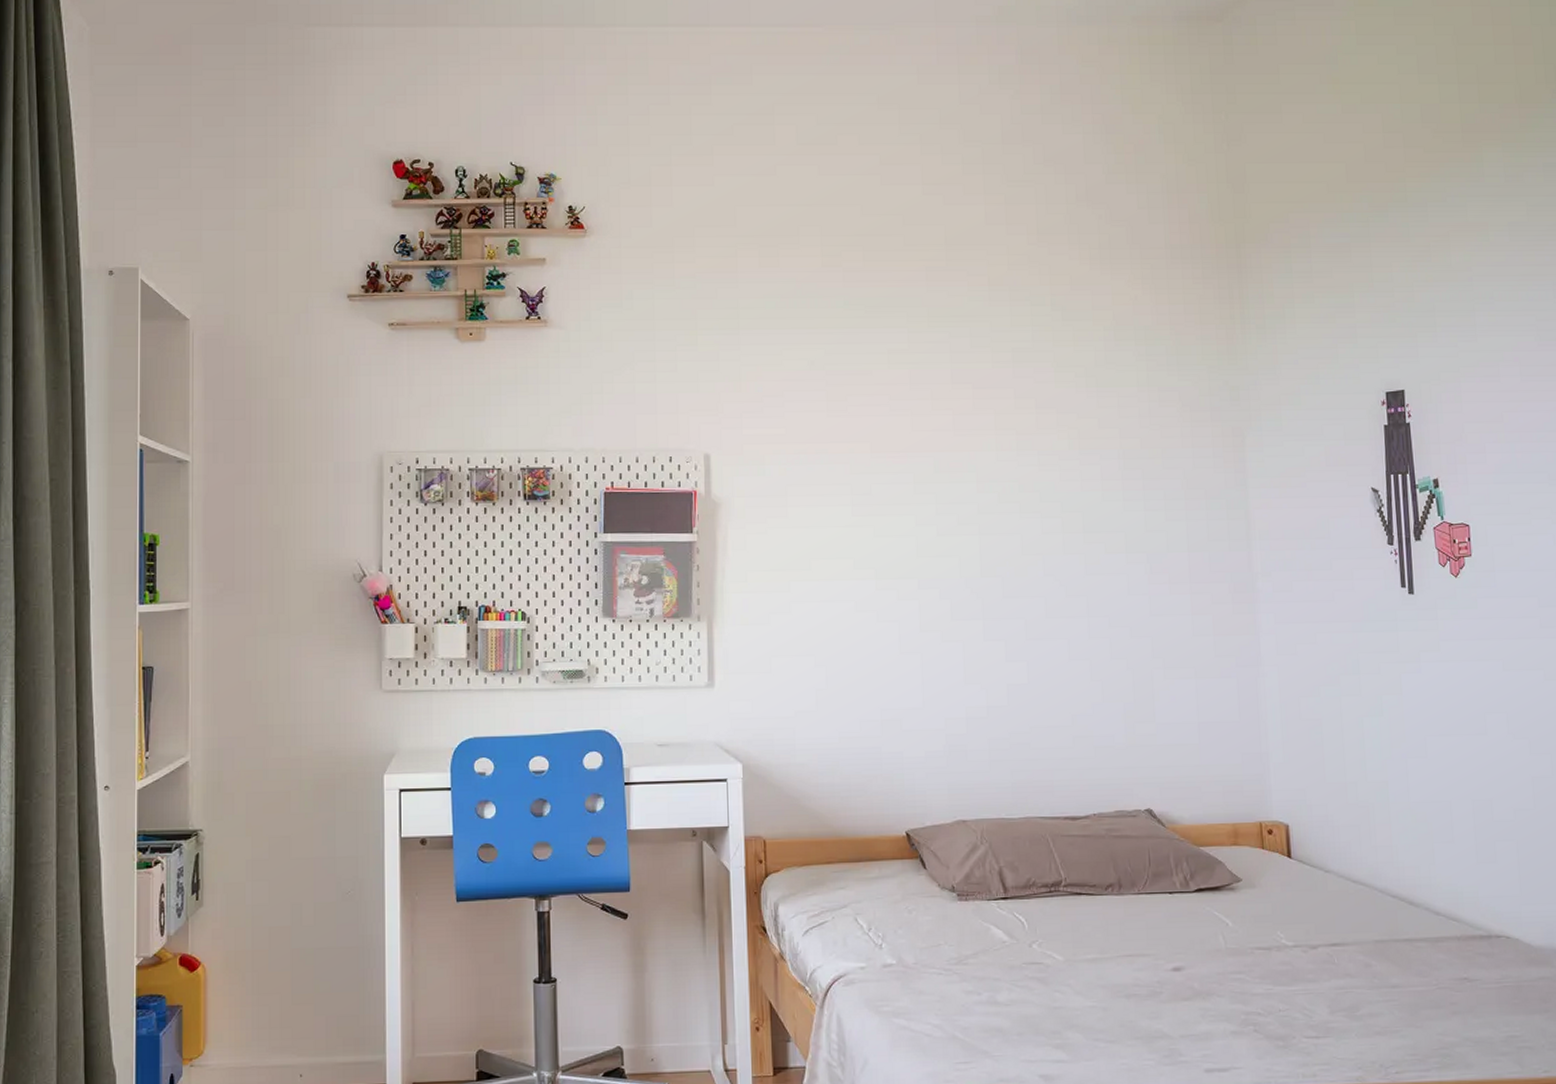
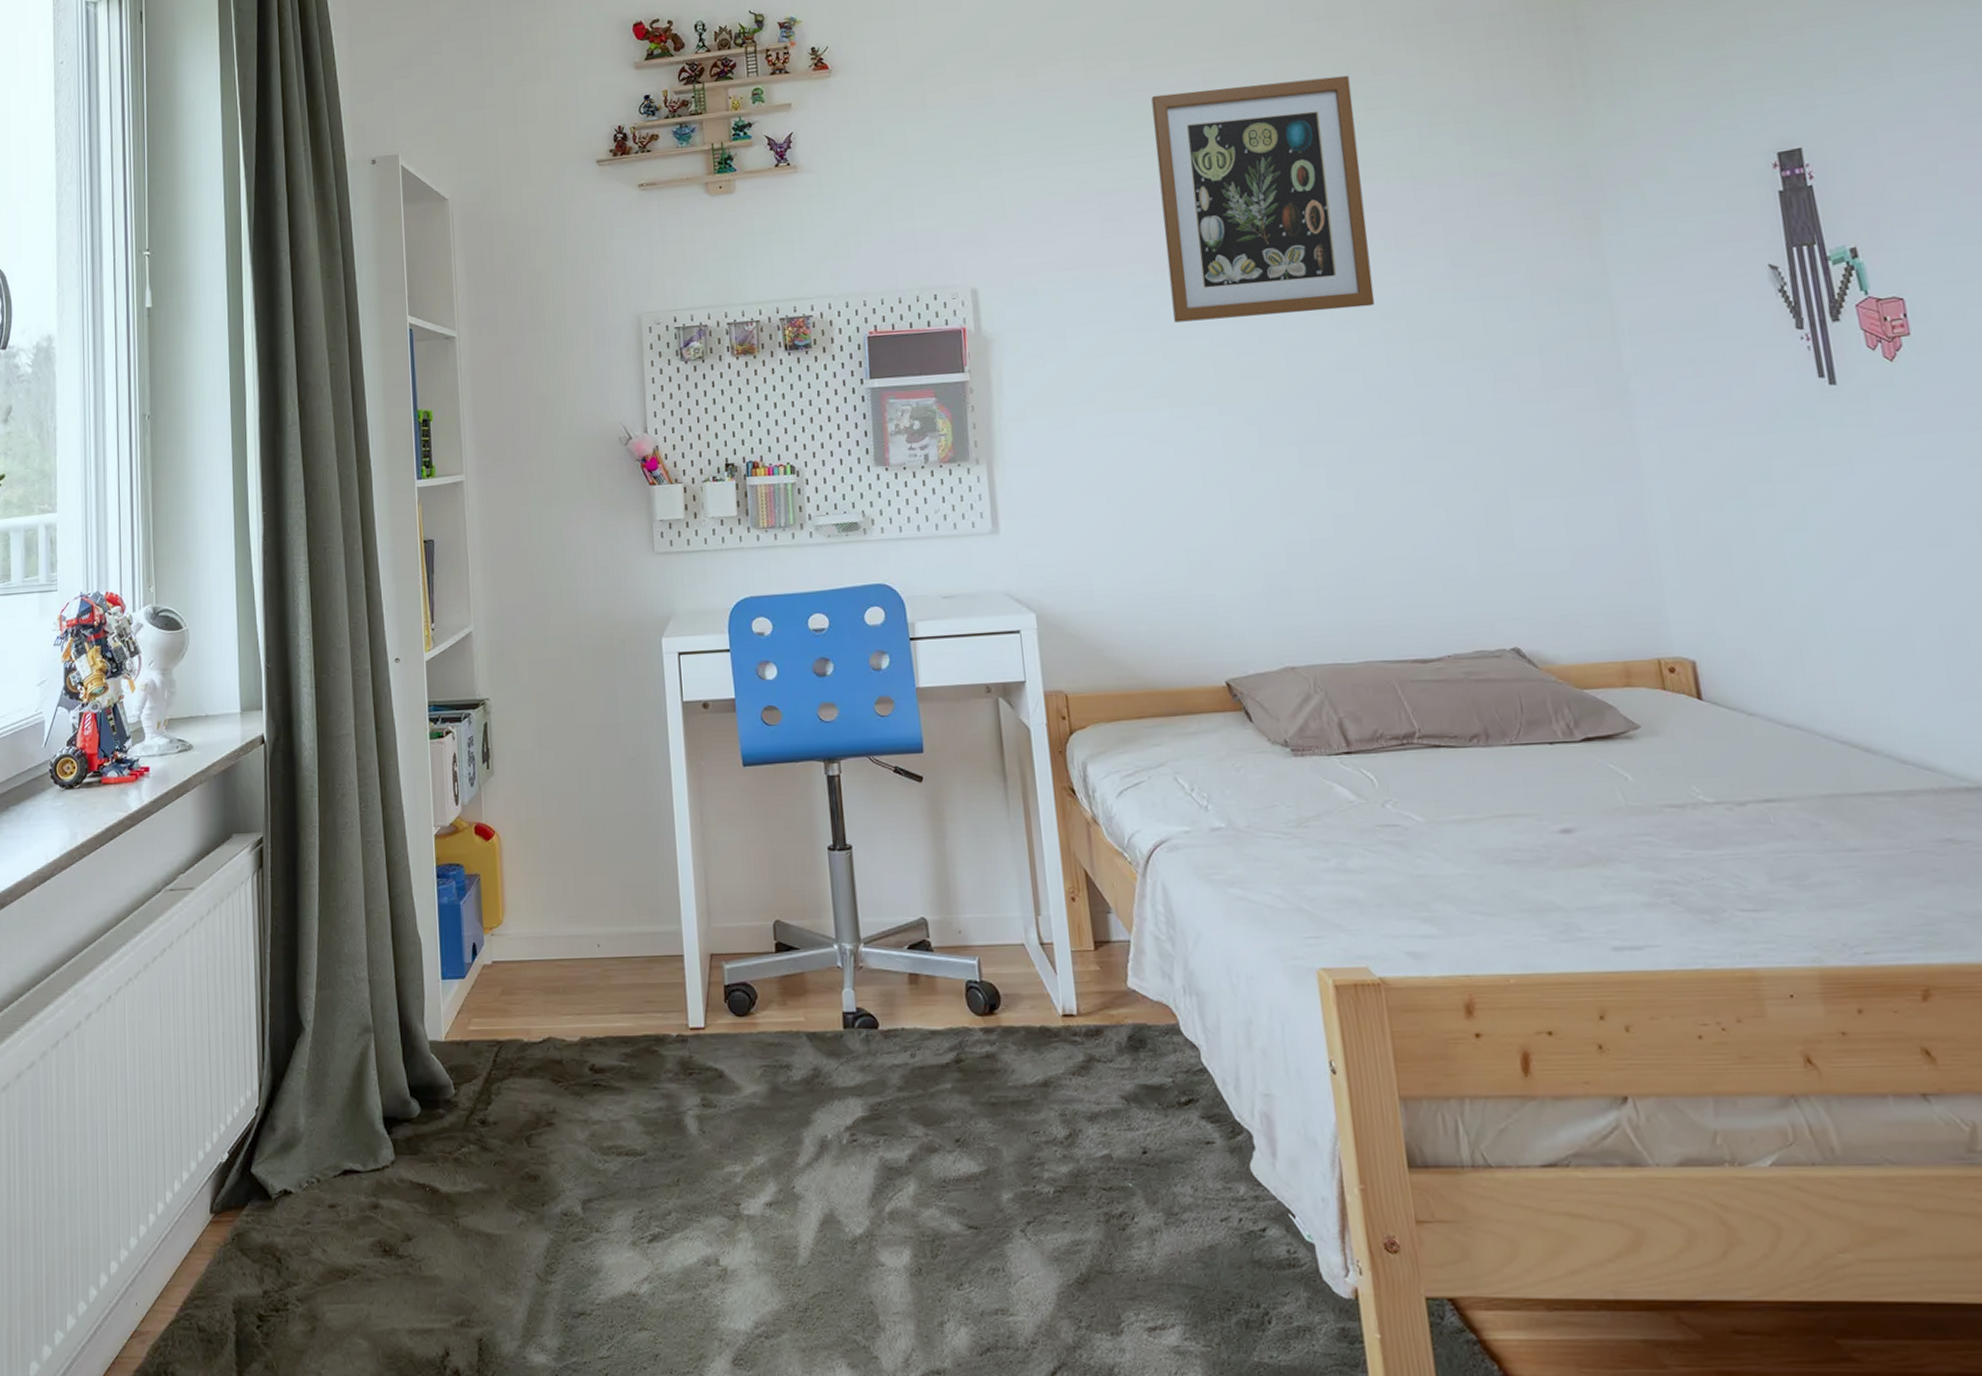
wall art: none [879,287,1058,500] -> present [1151,75,1375,323]

